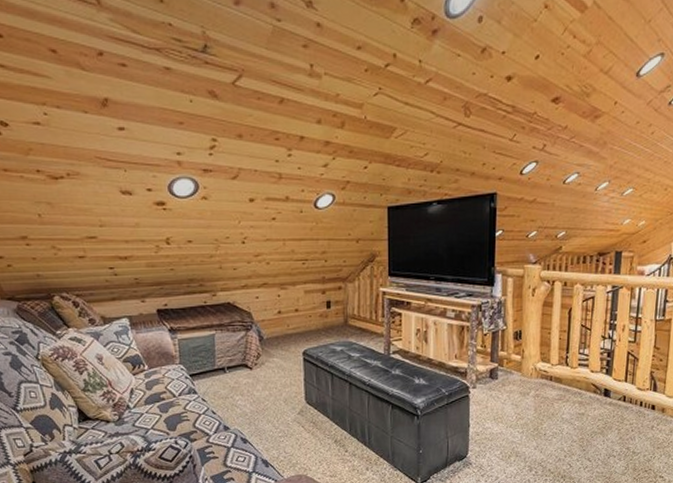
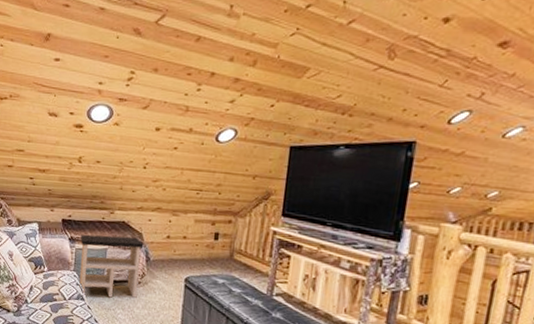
side table: none [182,317,255,385] -> present [79,234,144,299]

